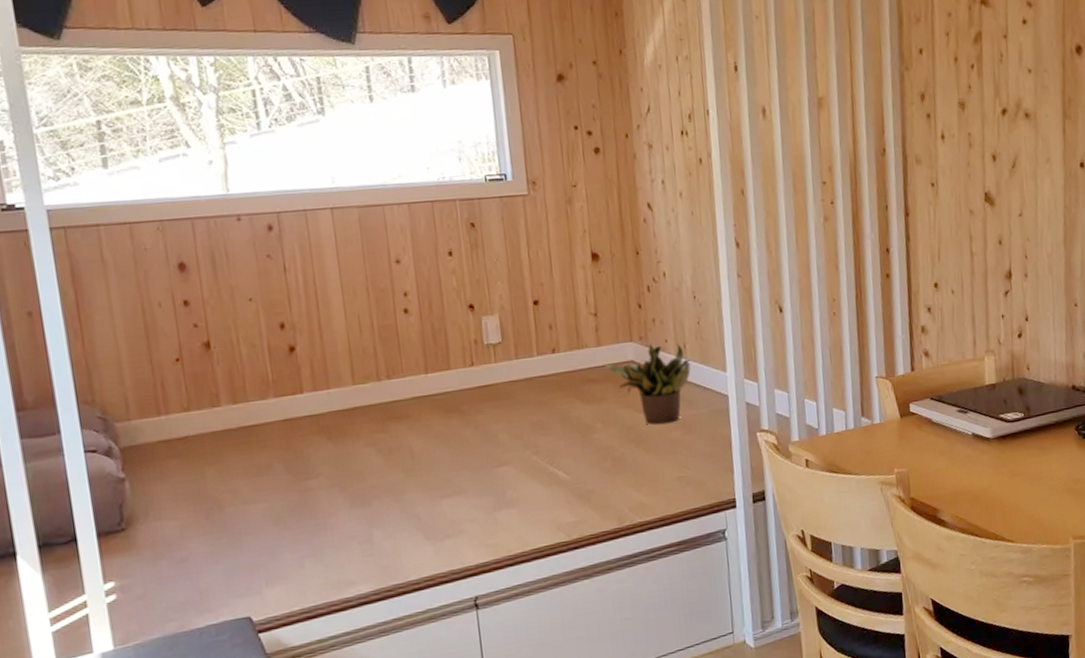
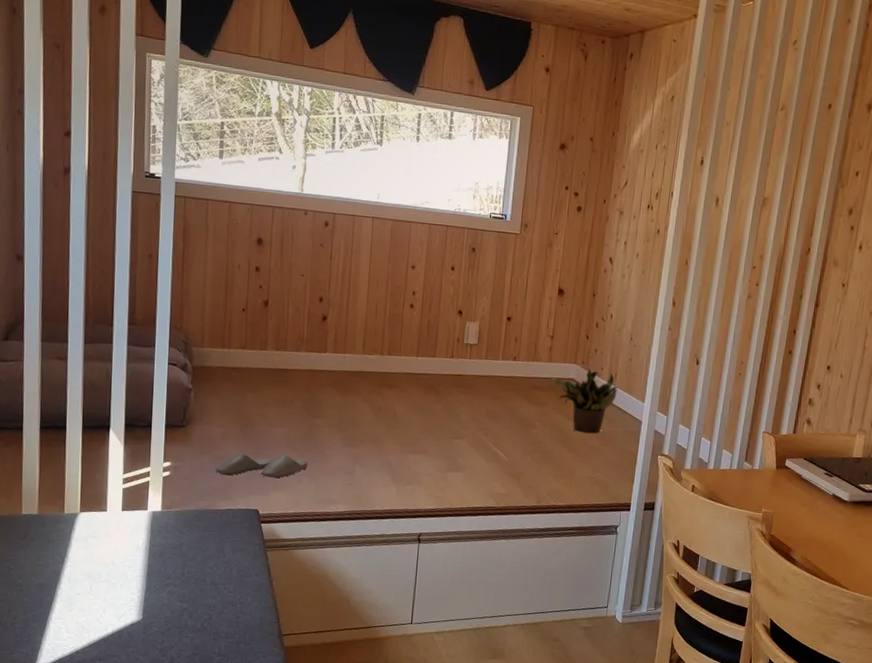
slippers: none [179,537,308,582] -> present [215,452,308,478]

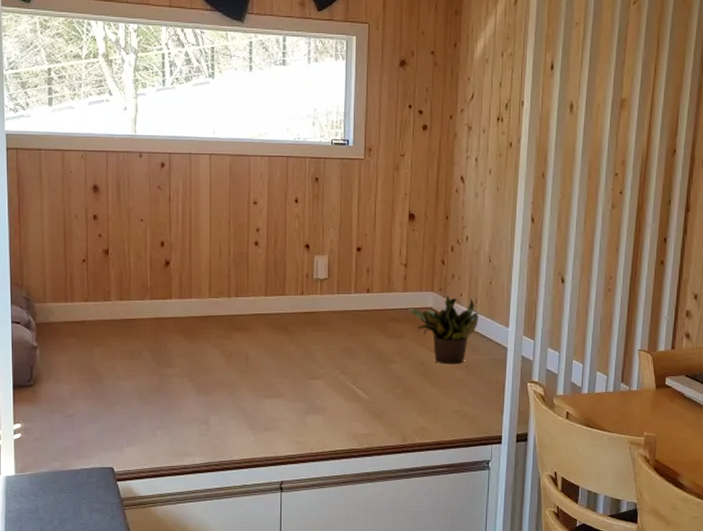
slippers: present [215,452,308,478] -> none [66,408,161,434]

